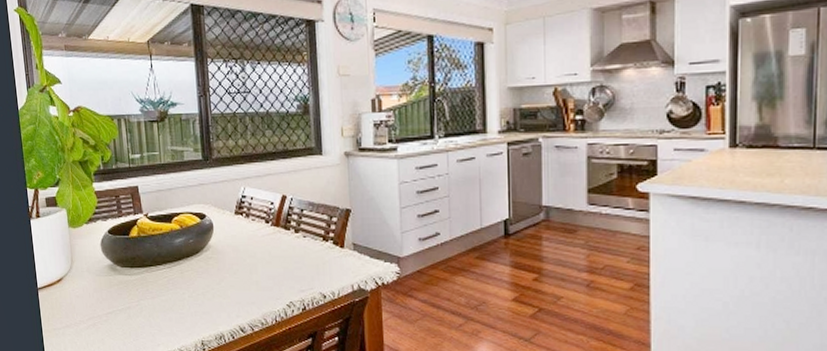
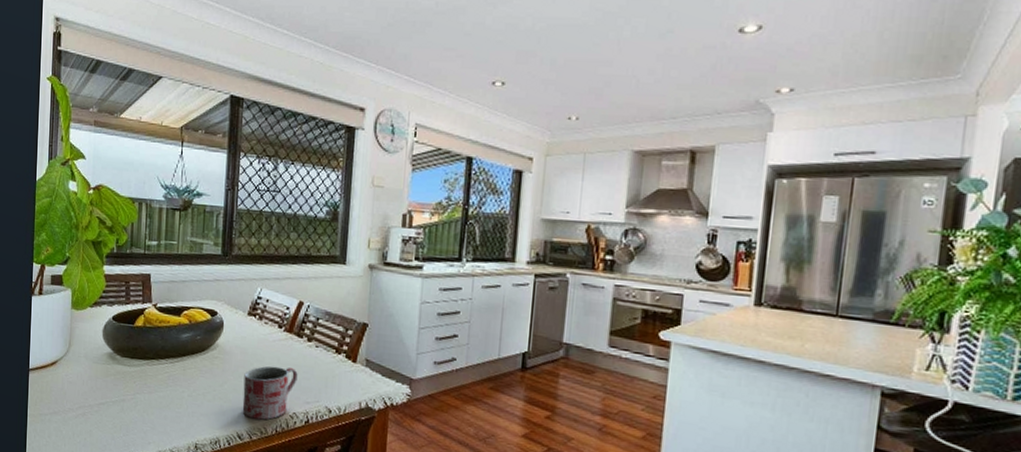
mug: none [239,259,290,312] -> present [242,365,298,420]

